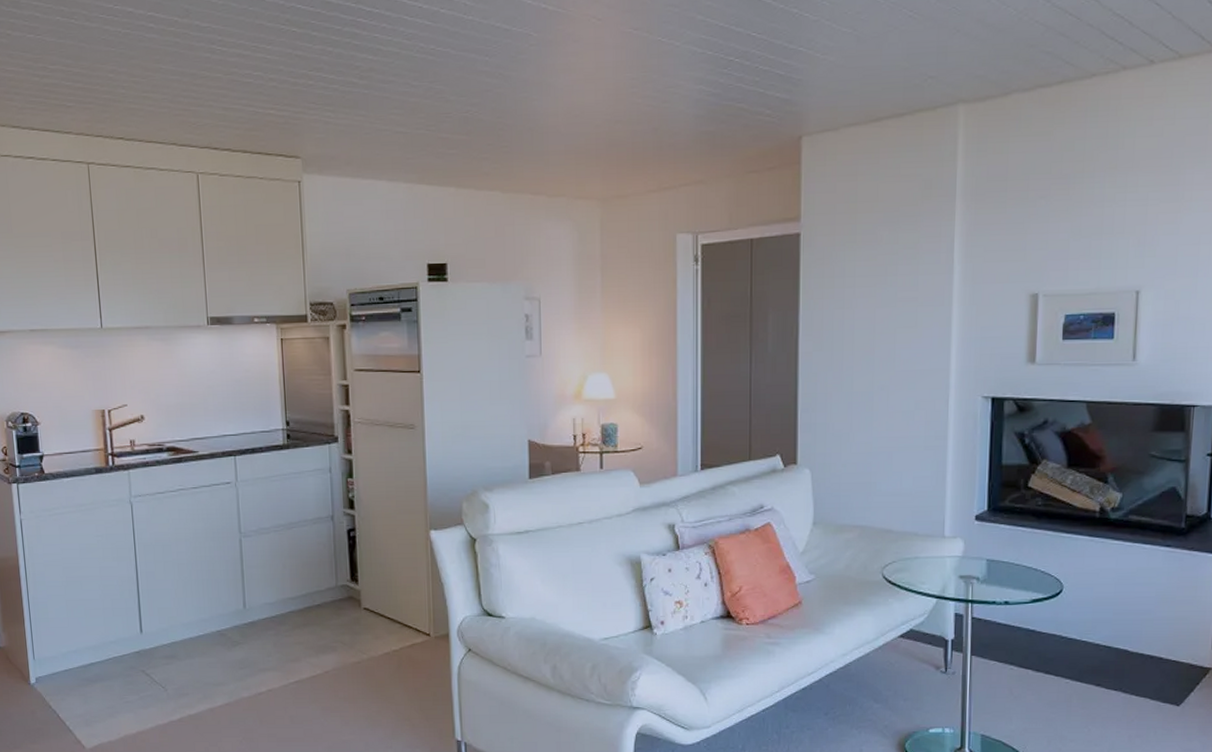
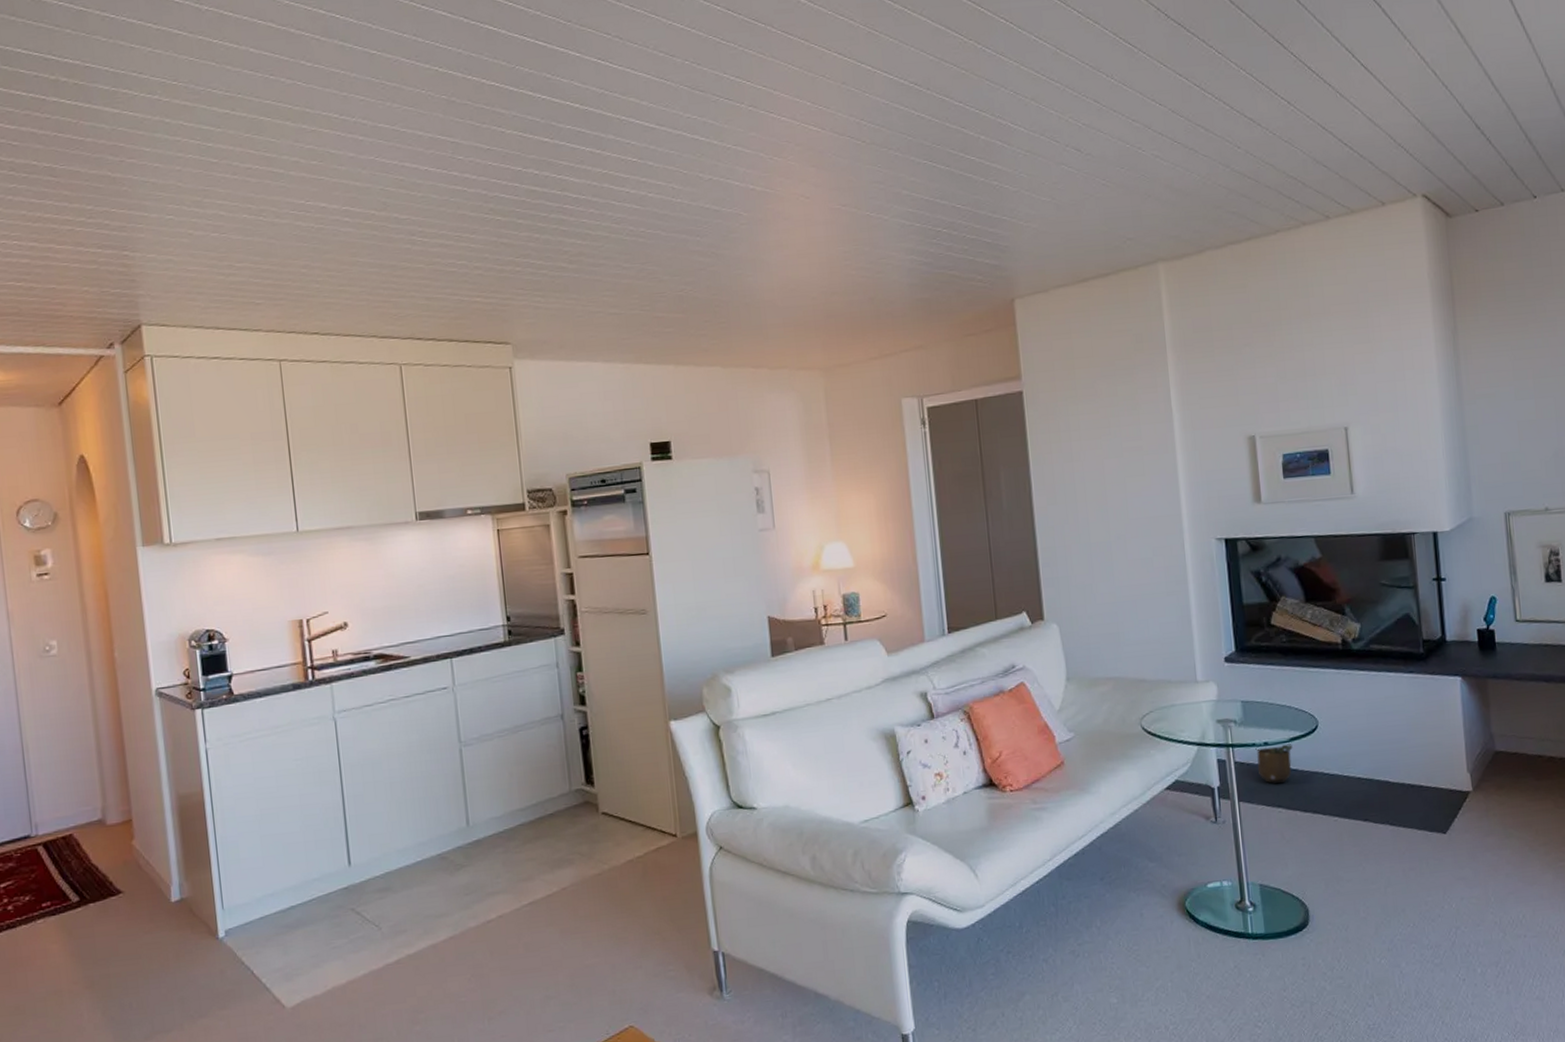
potted plant: none [995,604,1033,641] -> present [1255,742,1293,783]

